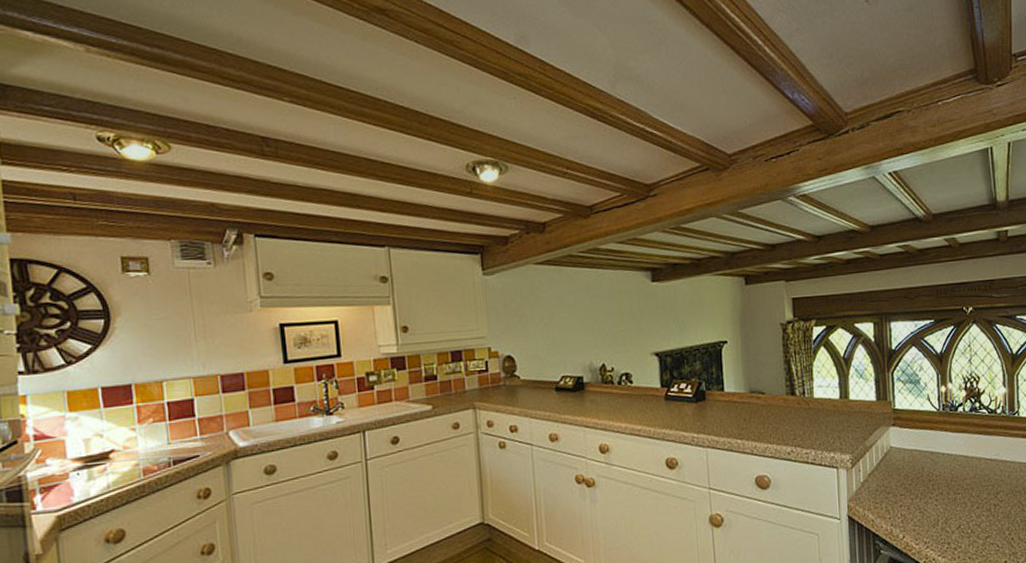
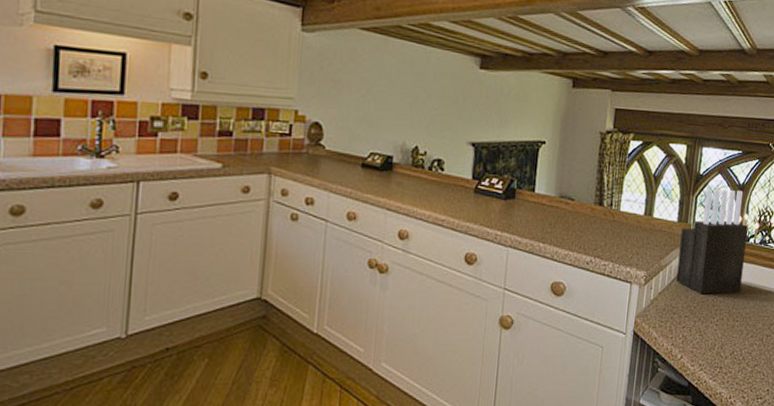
knife block: none [882,360,957,471] -> present [676,189,748,294]

